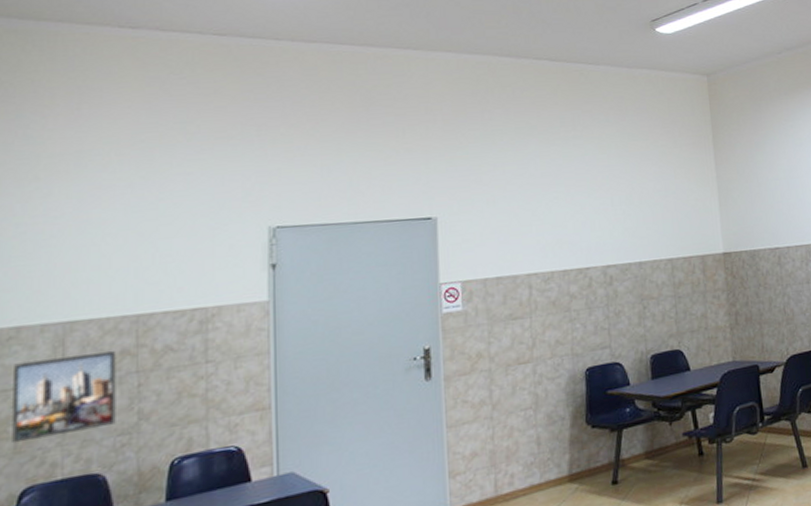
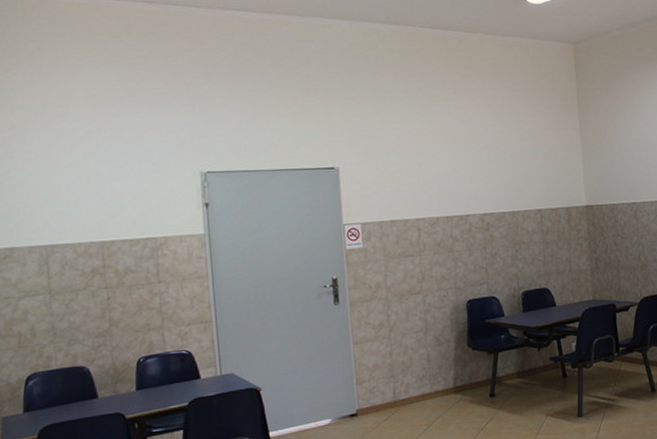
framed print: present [11,350,116,443] -> none [11,269,93,340]

